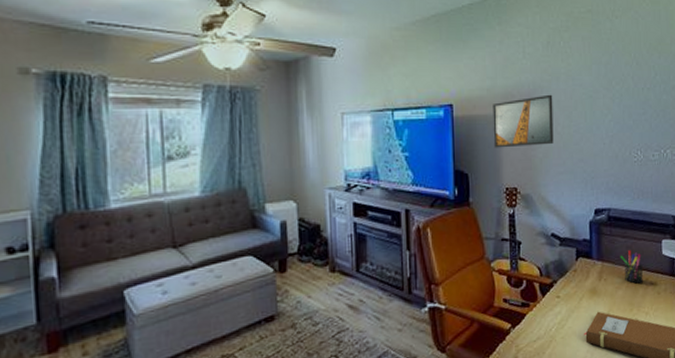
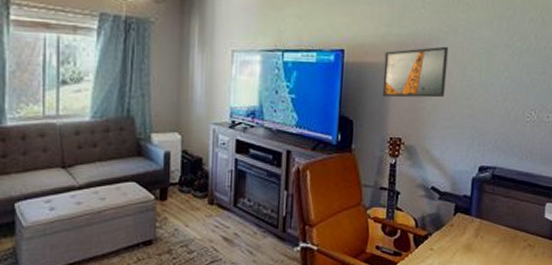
pen holder: present [620,250,643,284] -> none [499,210,523,244]

